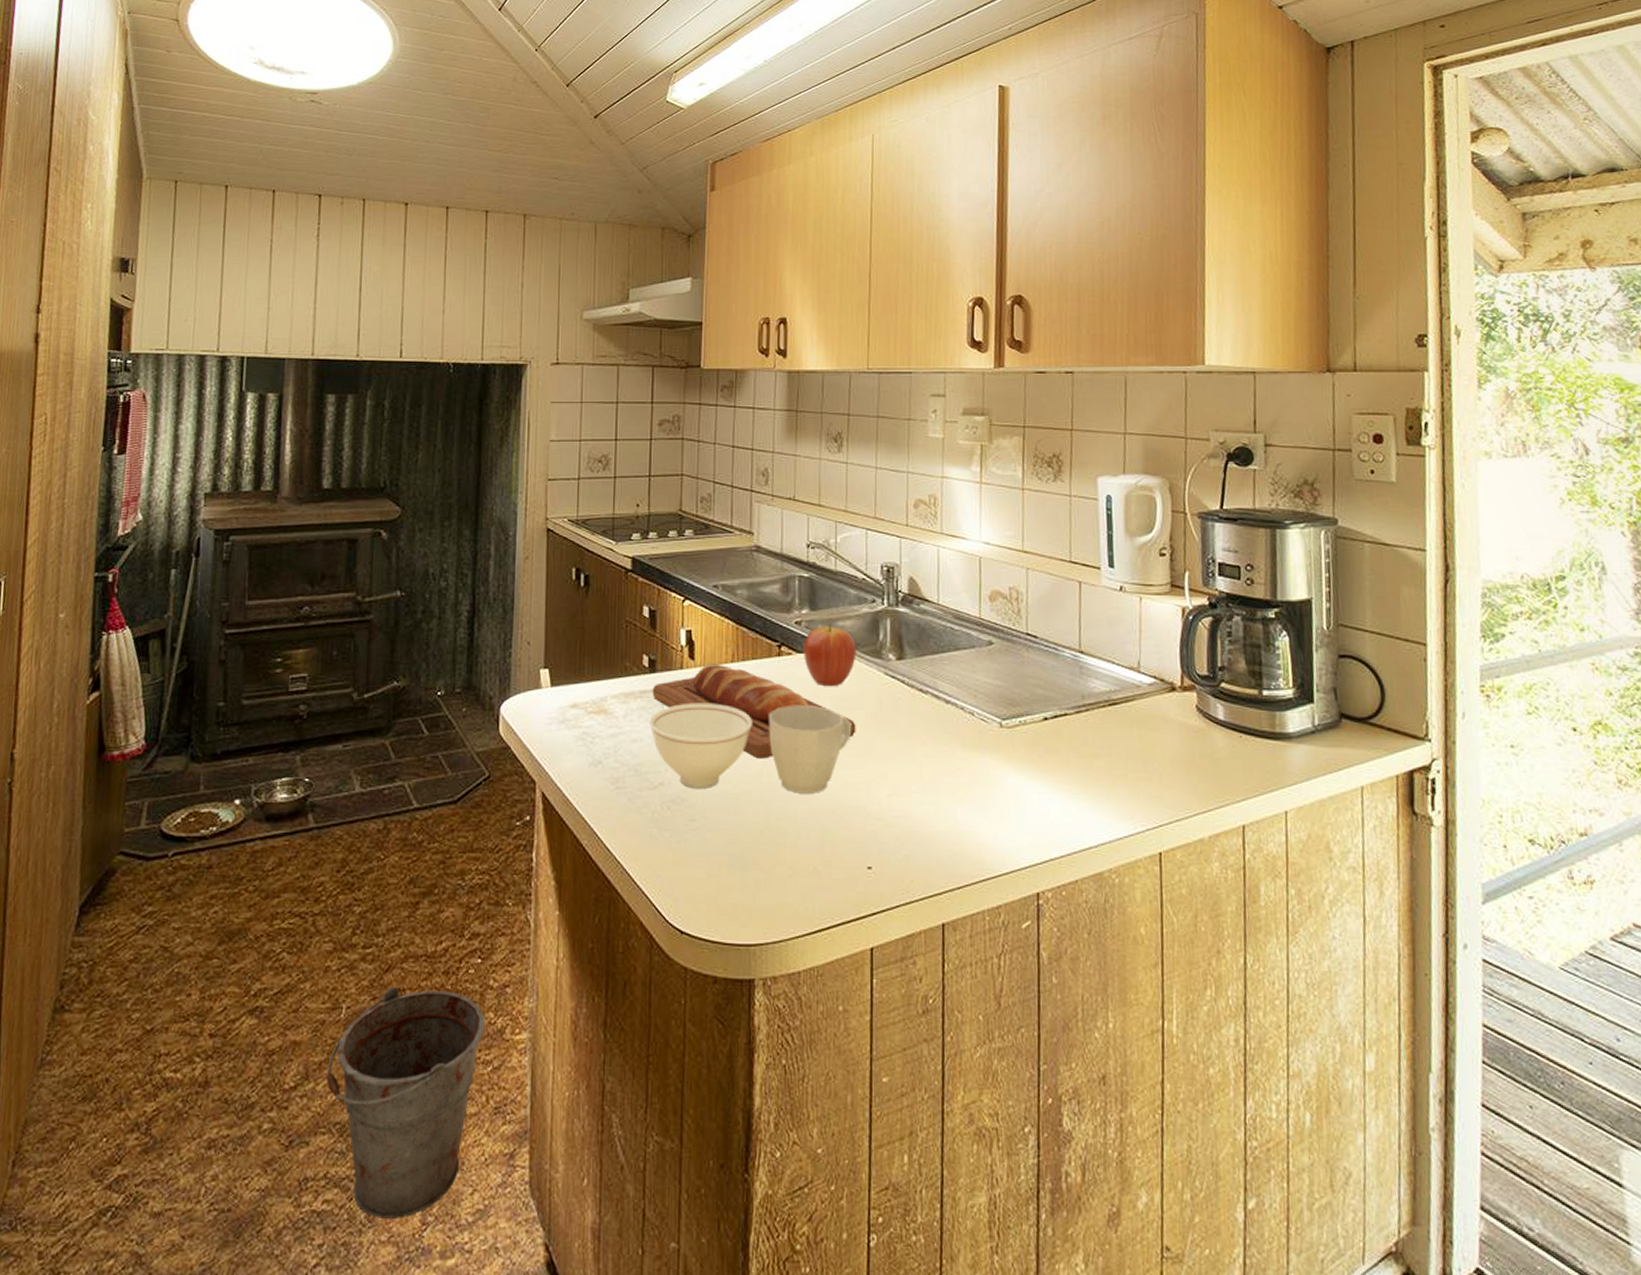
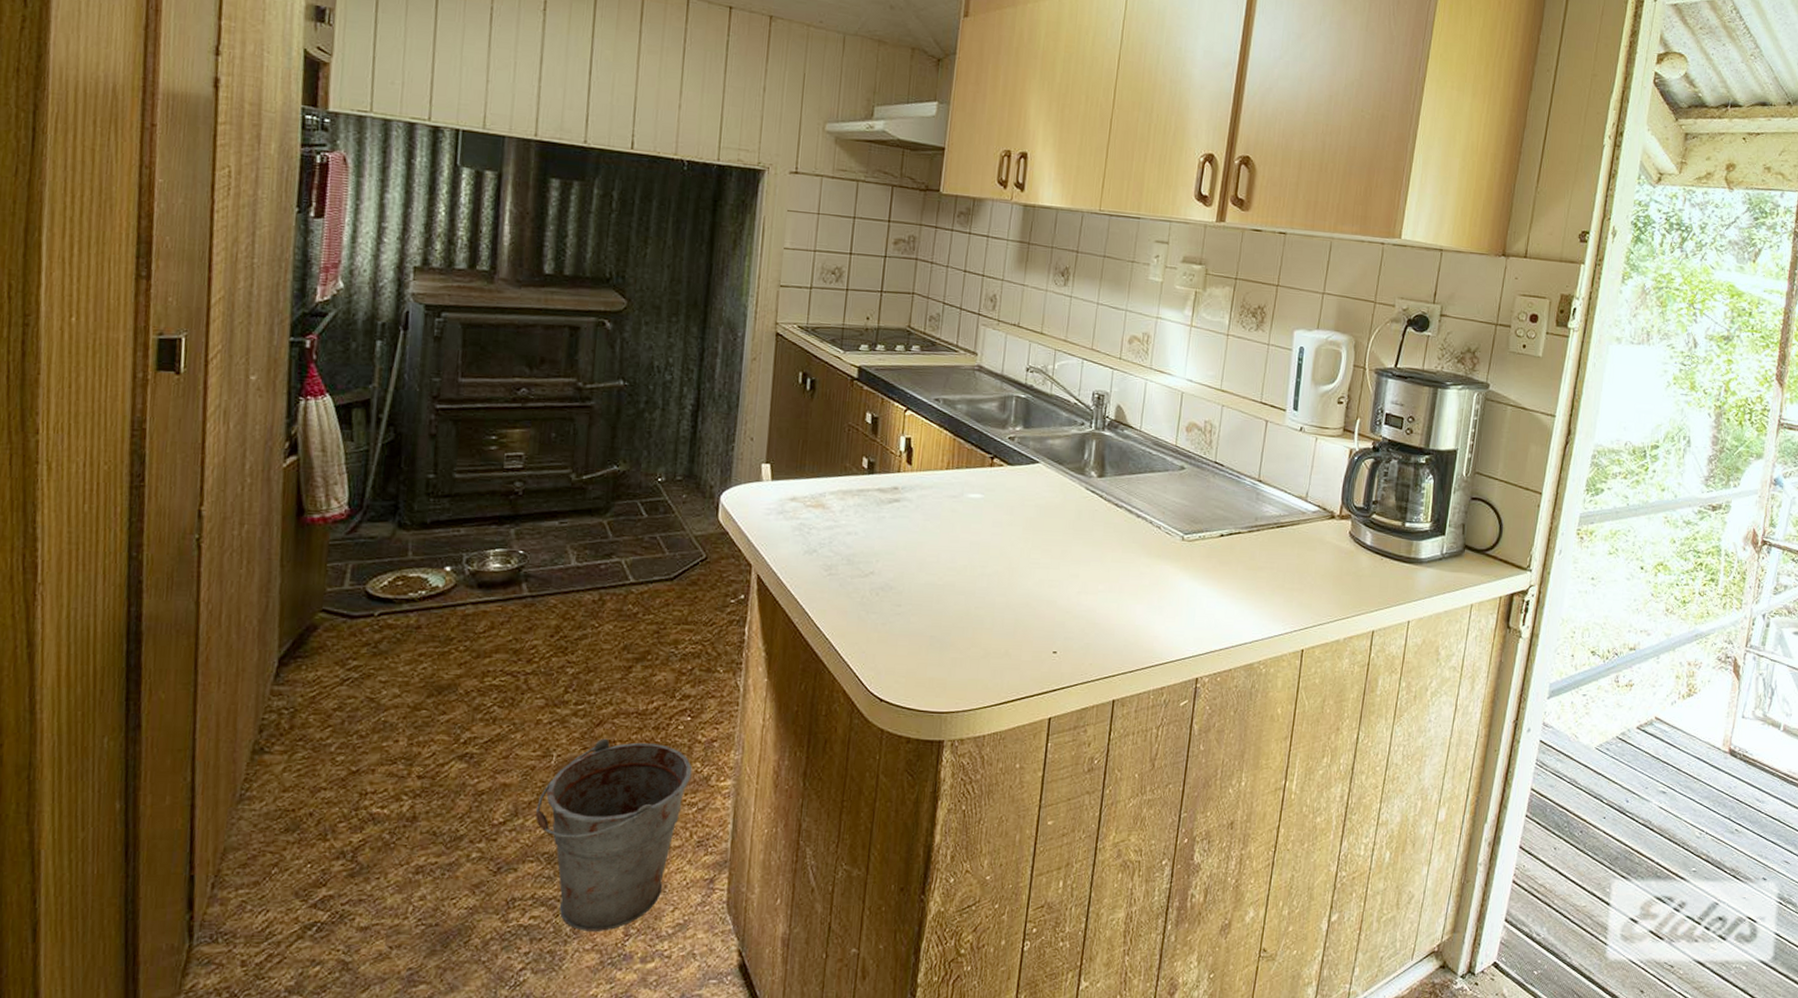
bowl: present [649,703,752,788] -> none [864,503,961,579]
bread loaf: present [652,664,856,759] -> none [869,470,1056,556]
cup: present [769,704,852,793] -> none [975,510,1052,588]
fruit: present [803,624,856,687] -> none [1013,441,1063,497]

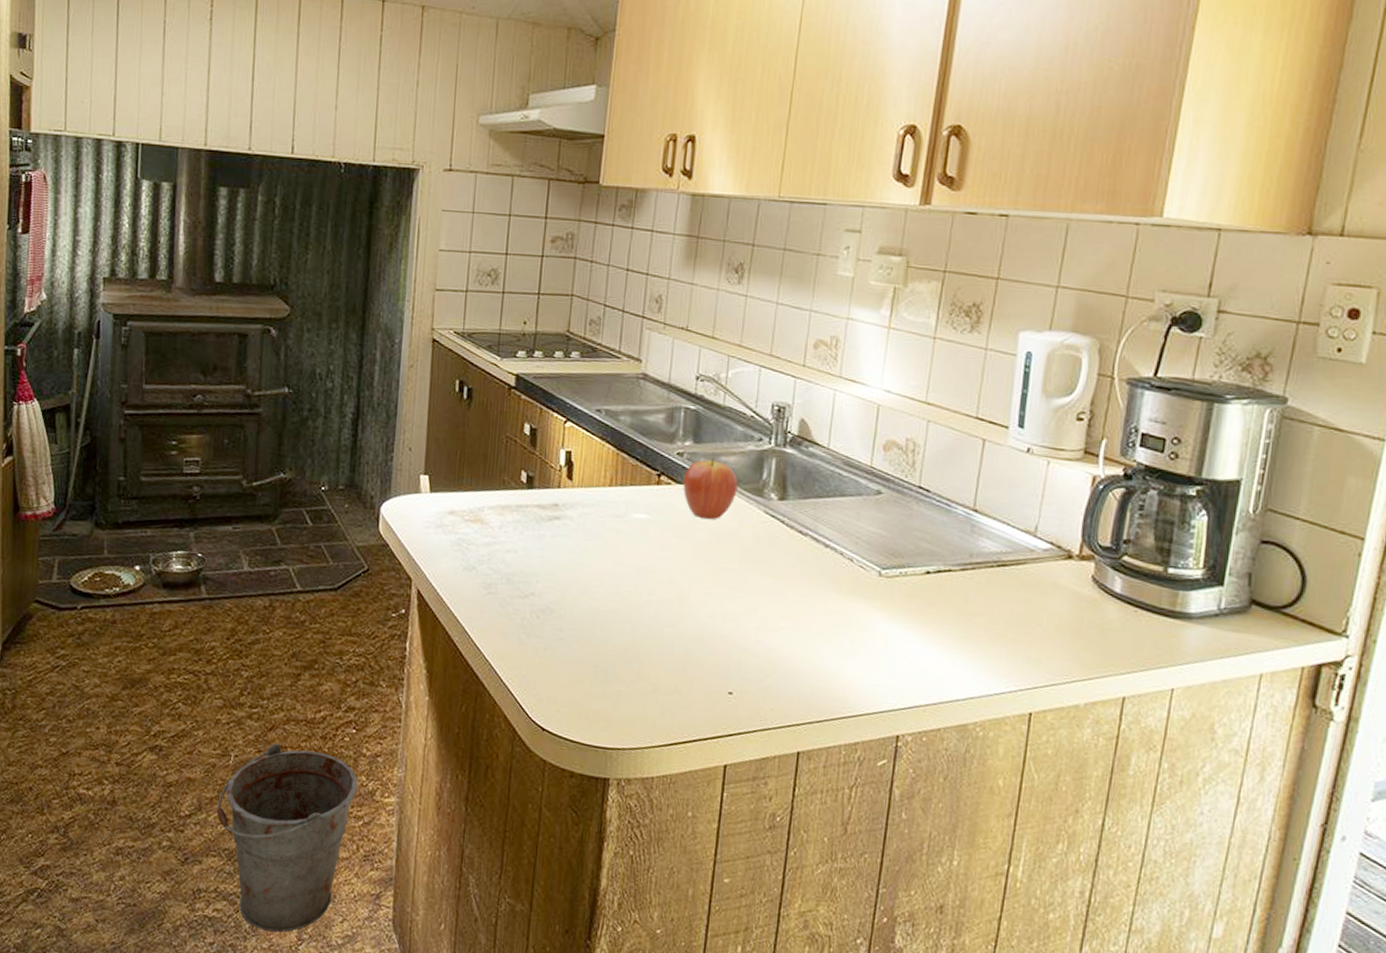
fruit: none [1013,441,1063,497] -> present [683,458,738,520]

